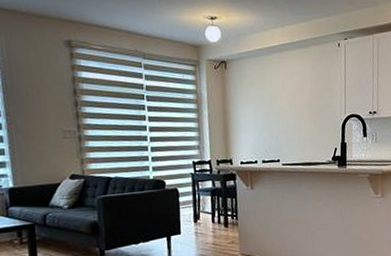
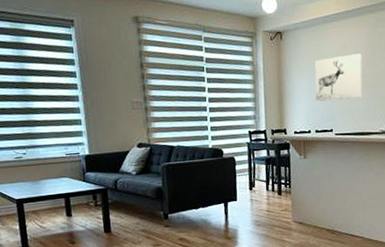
wall art: none [260,84,309,132] -> present [315,53,363,102]

